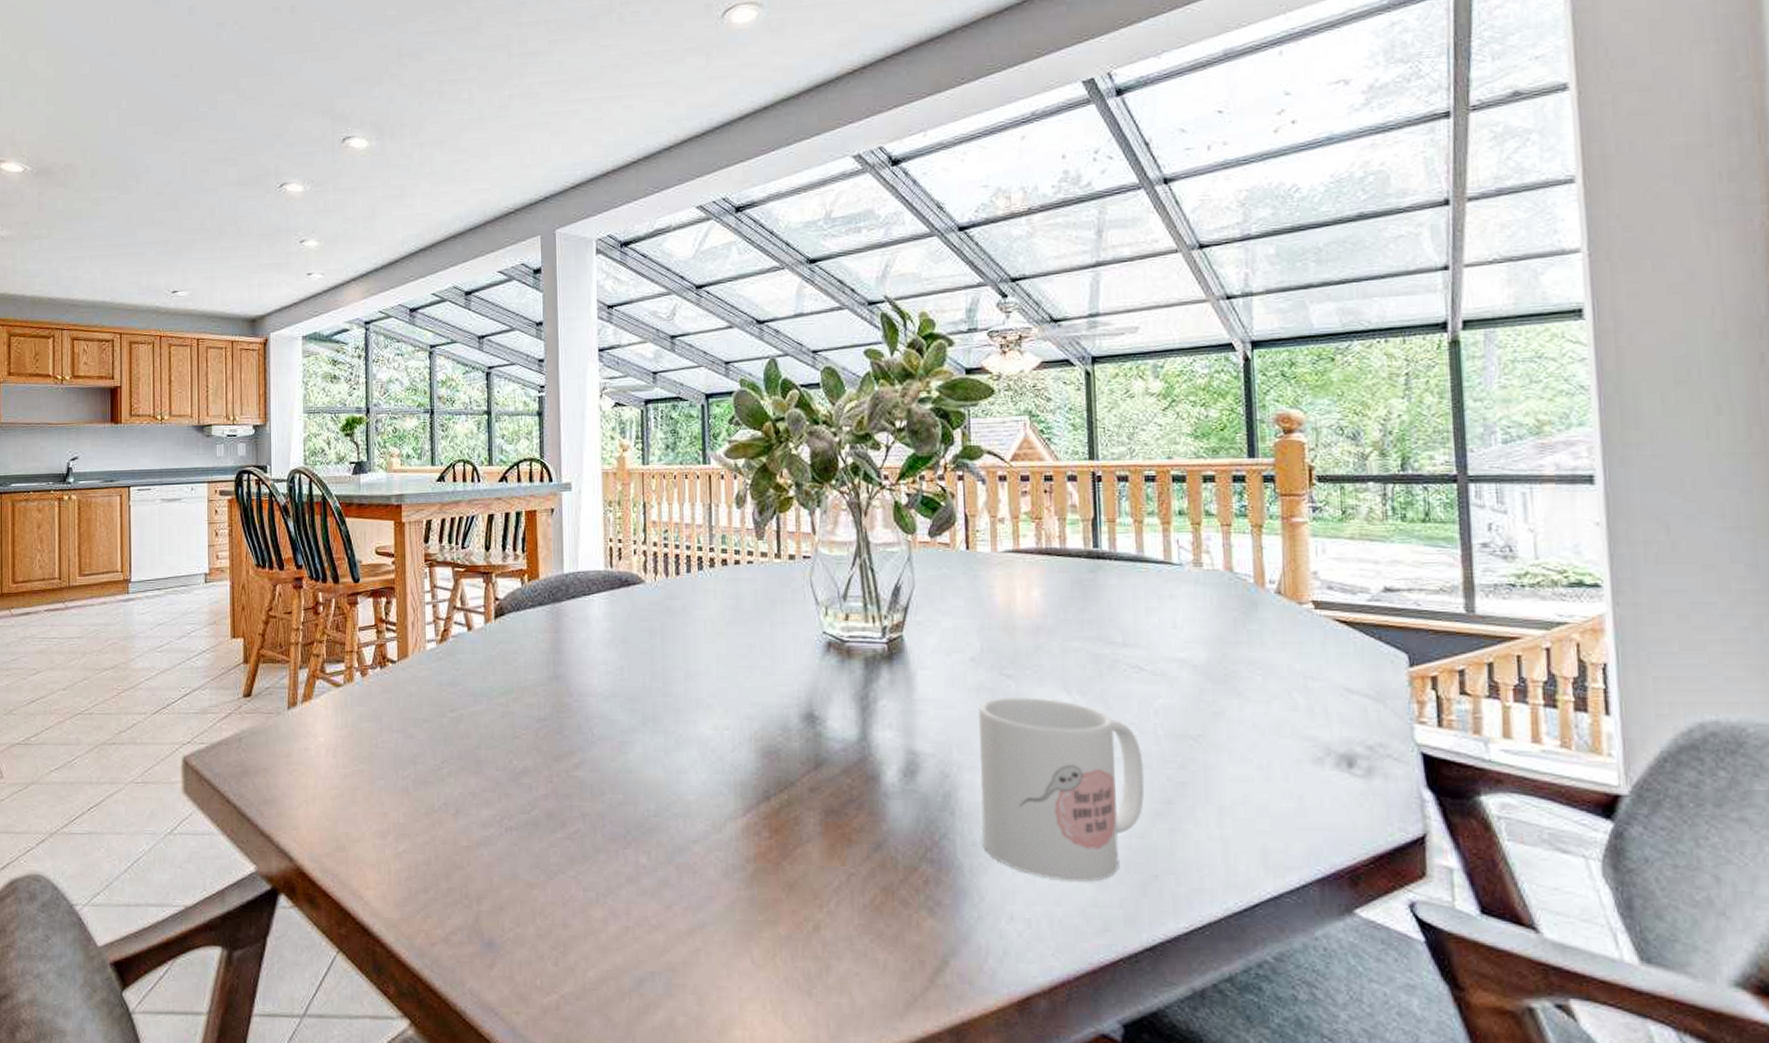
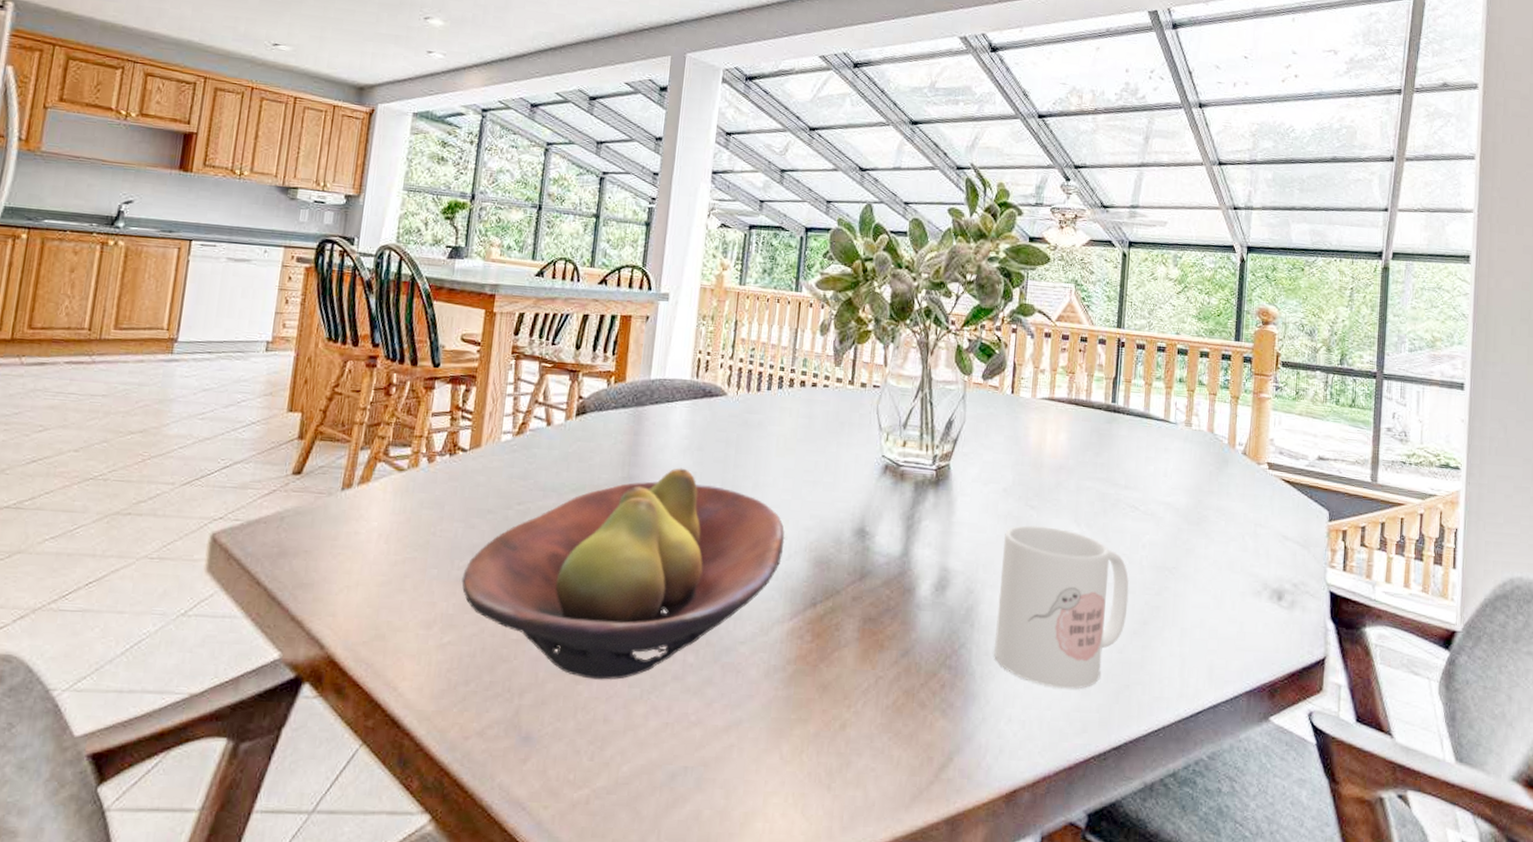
fruit bowl: none [408,663,727,884] -> present [462,468,785,680]

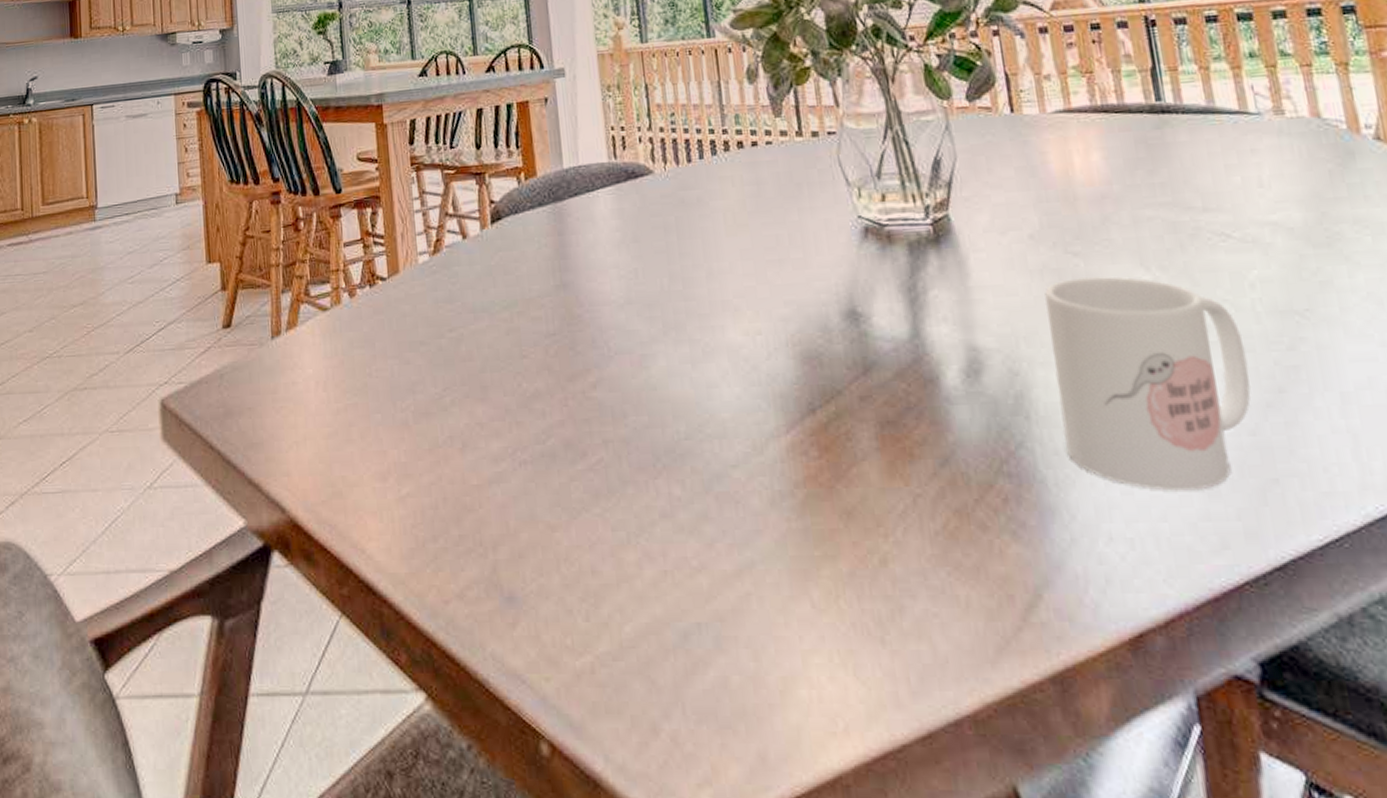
fruit bowl: present [462,468,785,680] -> none [407,265,761,525]

